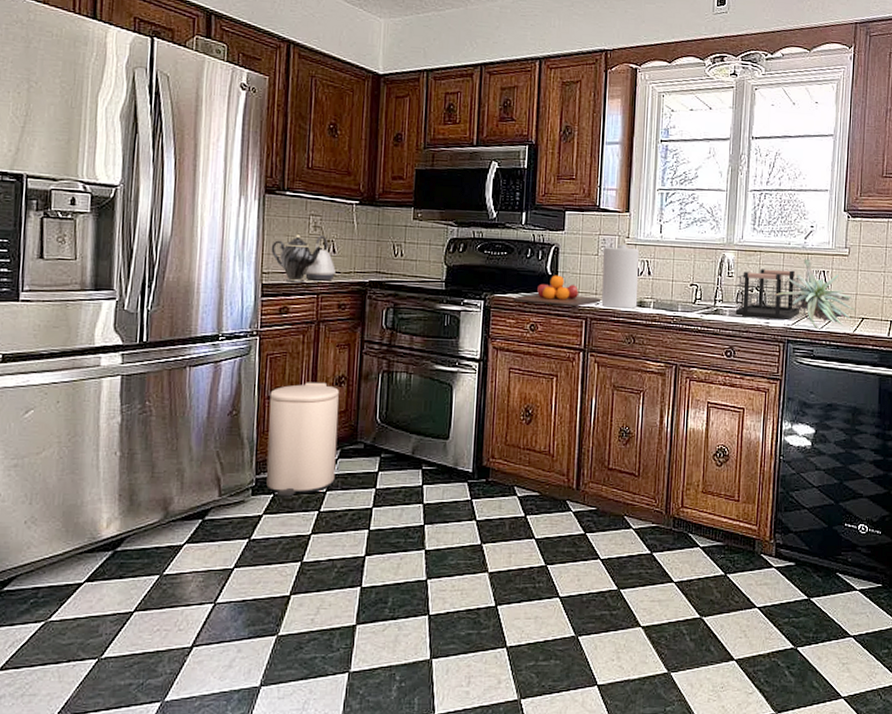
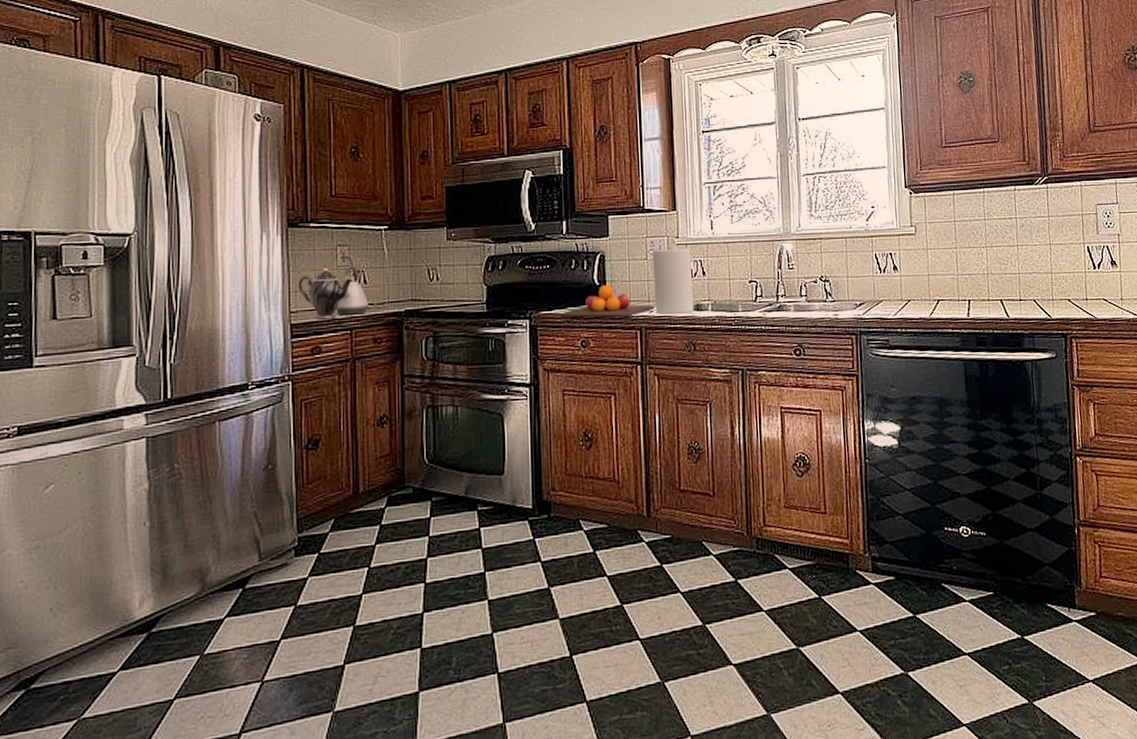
pedal bin: present [266,382,339,497] -> none [307,424,384,556]
dish rack: present [735,269,801,320] -> none [798,256,870,311]
plant: present [771,258,856,330] -> none [837,241,930,317]

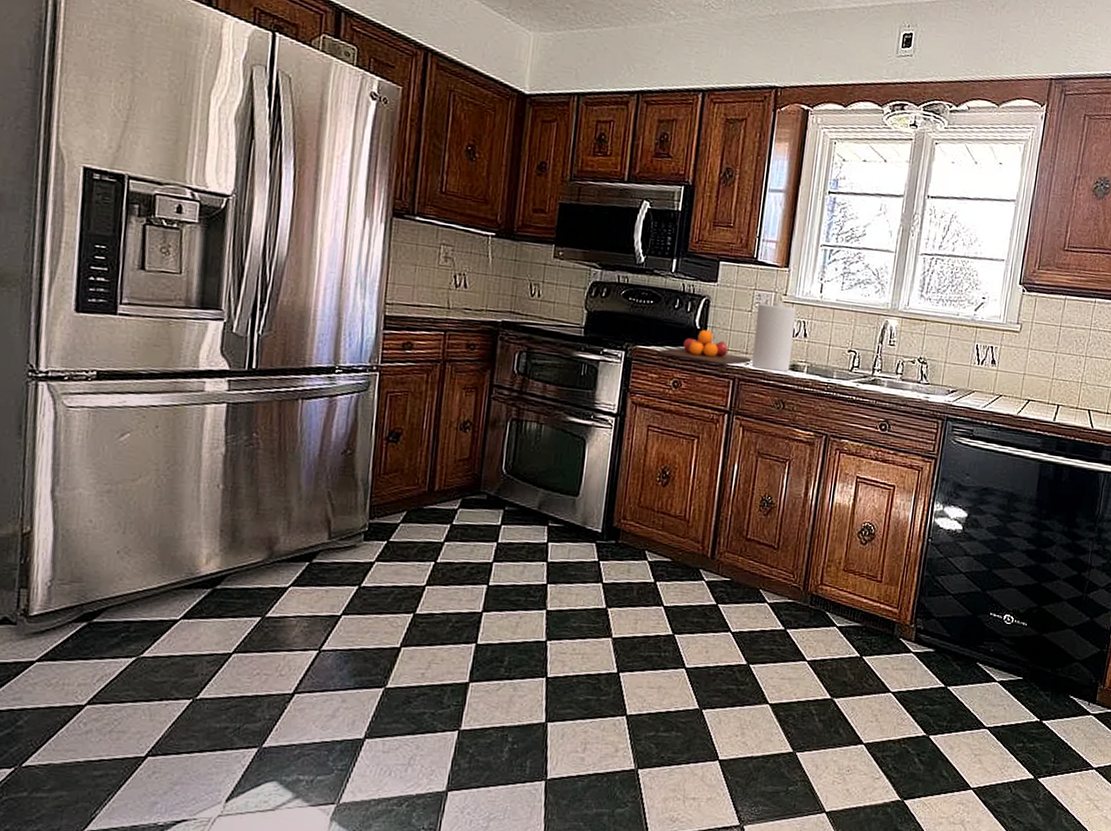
teapot: present [298,268,354,320] -> none [396,264,455,318]
kettle: present [336,265,368,315] -> none [432,266,466,318]

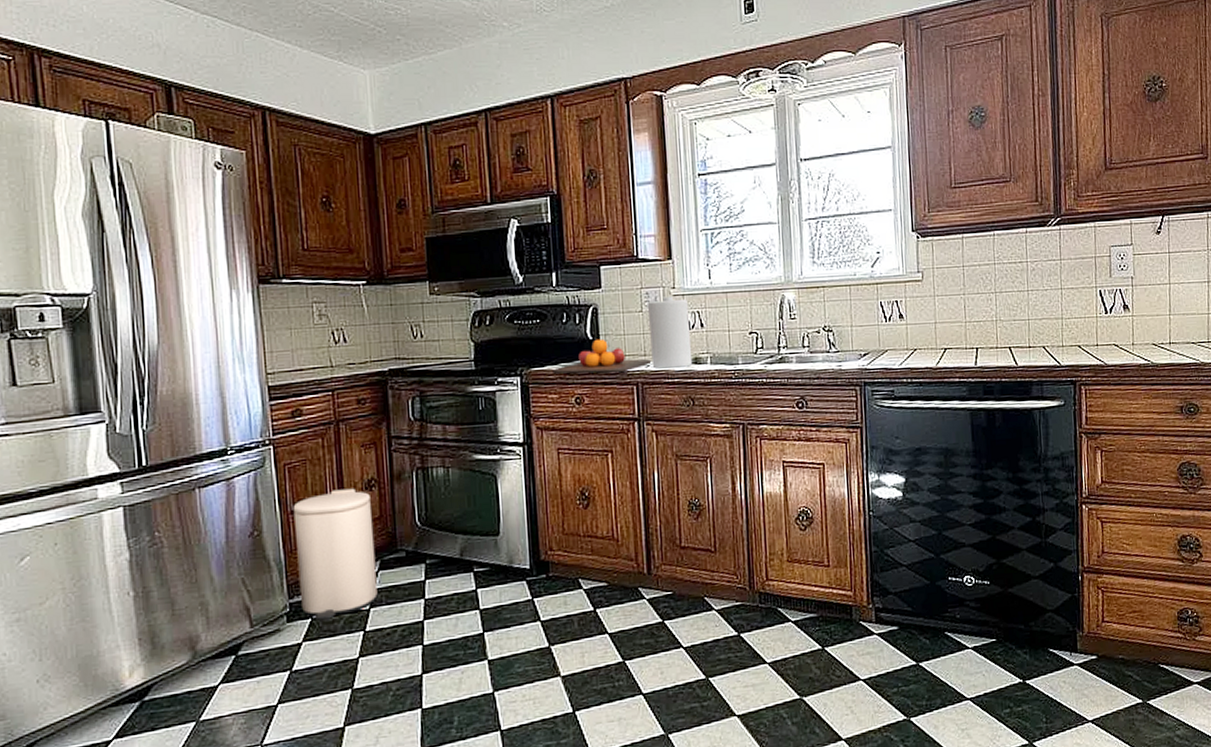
pedal bin: none [380,424,463,545] -> present [293,488,378,621]

